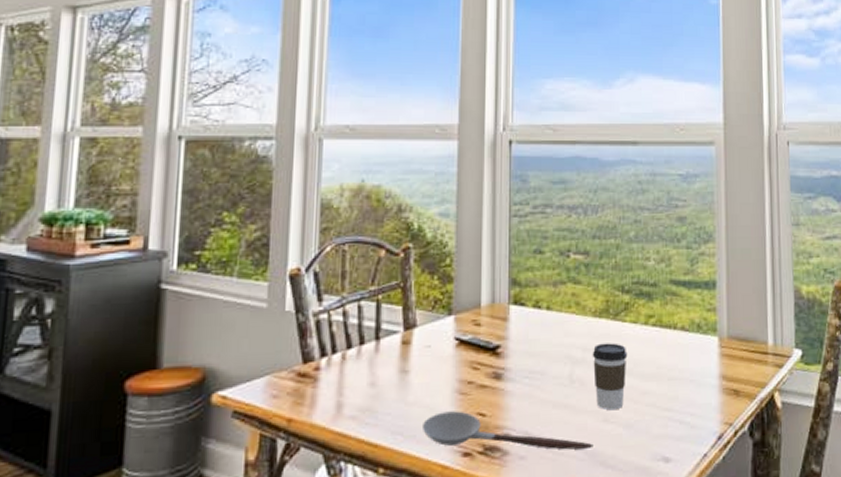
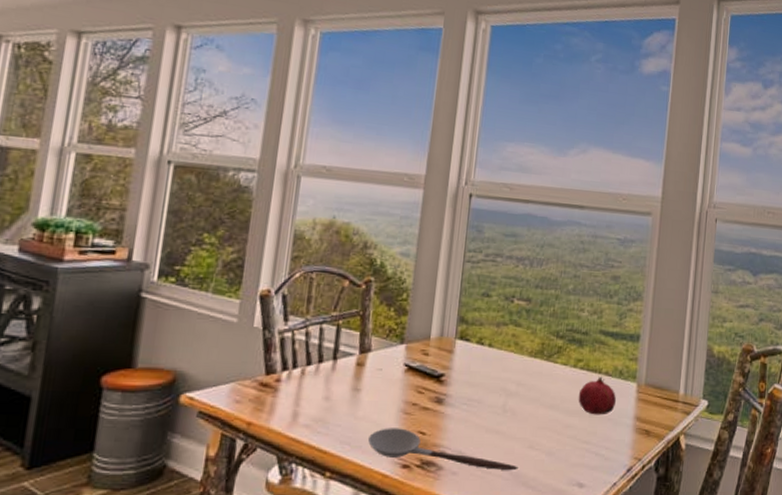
coffee cup: present [592,343,628,411] -> none [524,380,556,439]
fruit: none [653,332,697,378] -> present [578,376,617,415]

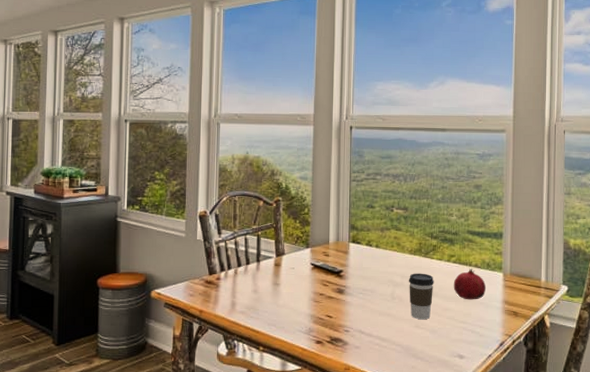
spoon: present [368,428,518,470] -> none [289,313,408,345]
coffee cup: none [524,380,556,439] -> present [408,273,434,320]

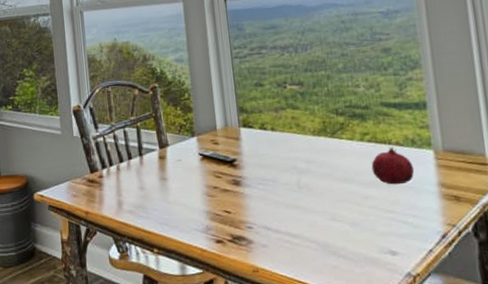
coffee cup: present [408,273,434,320] -> none [315,156,348,211]

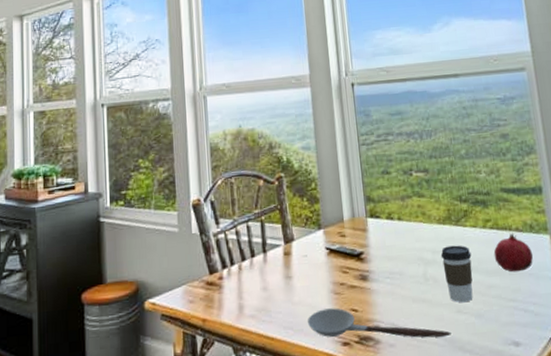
spoon: none [182,209,325,241] -> present [308,308,451,338]
coffee cup: none [315,156,348,211] -> present [440,245,473,303]

